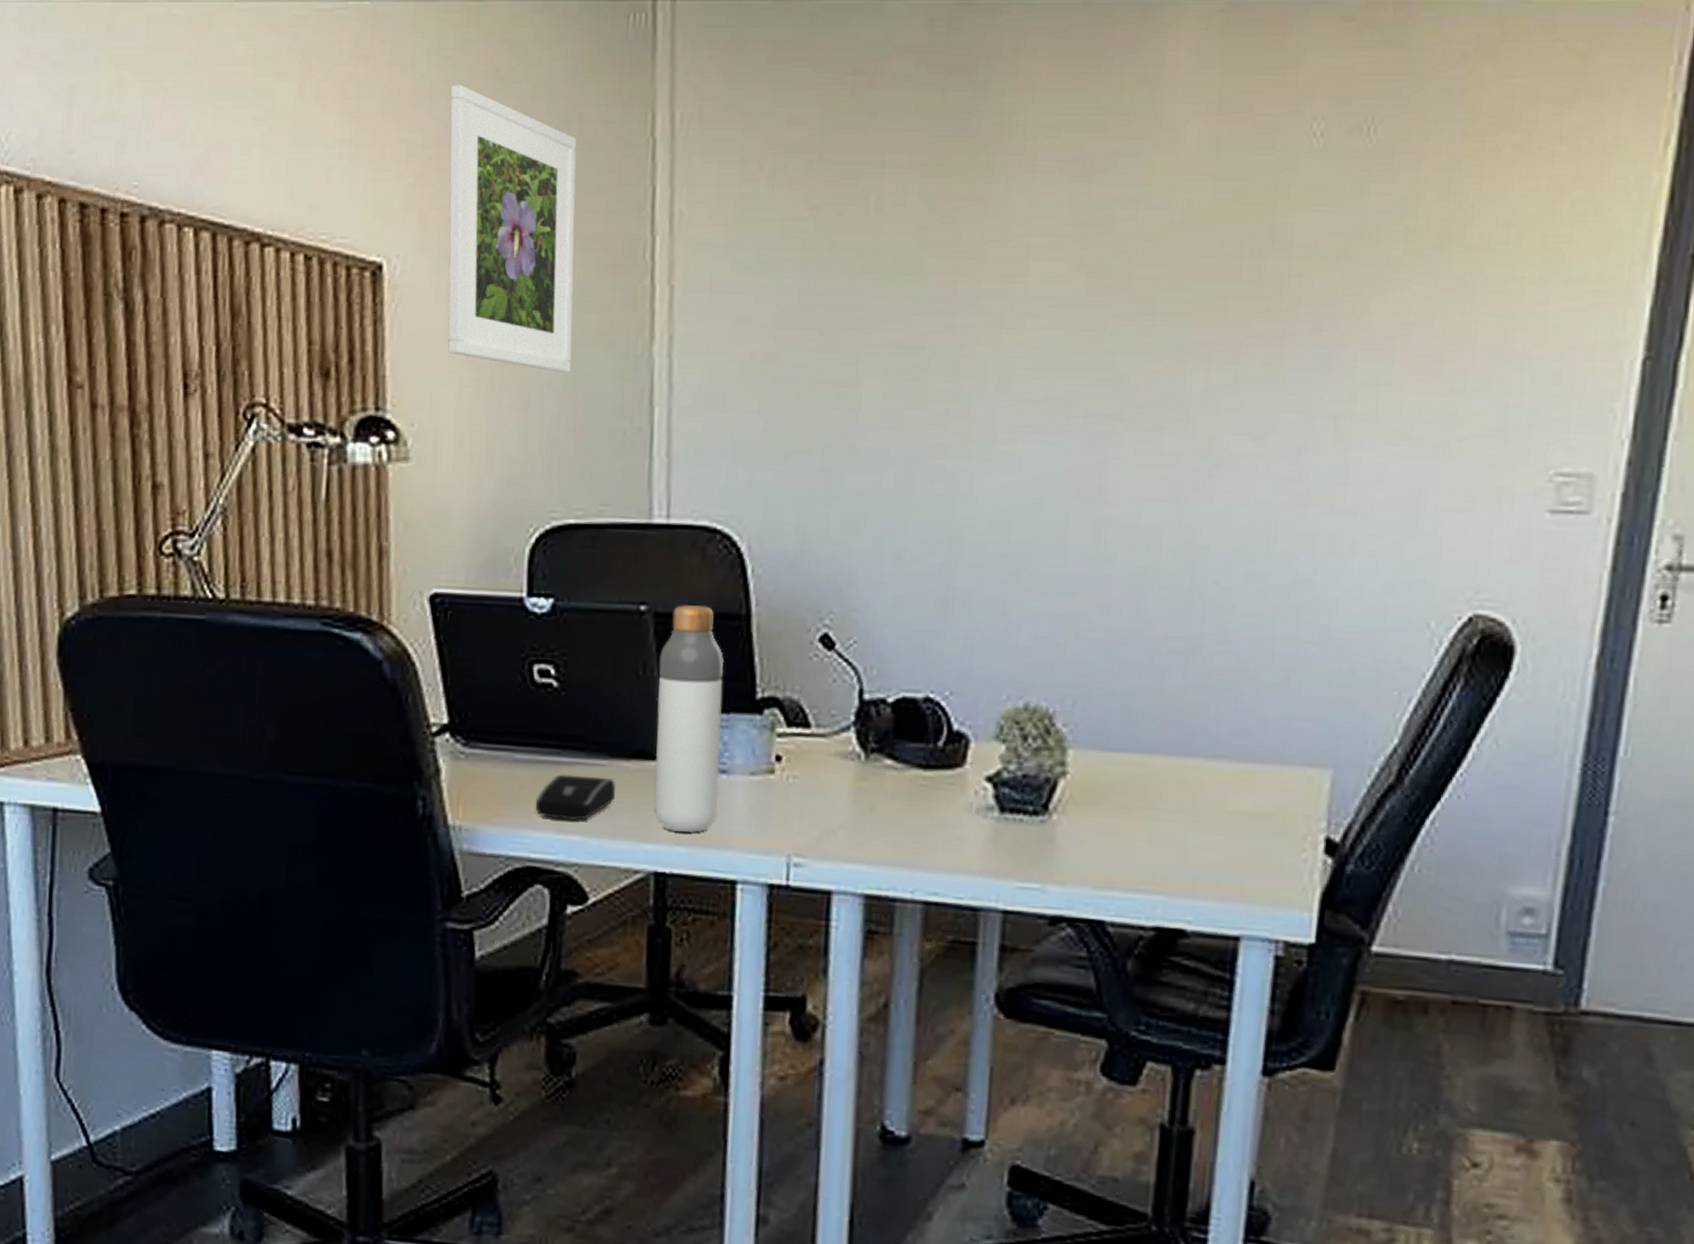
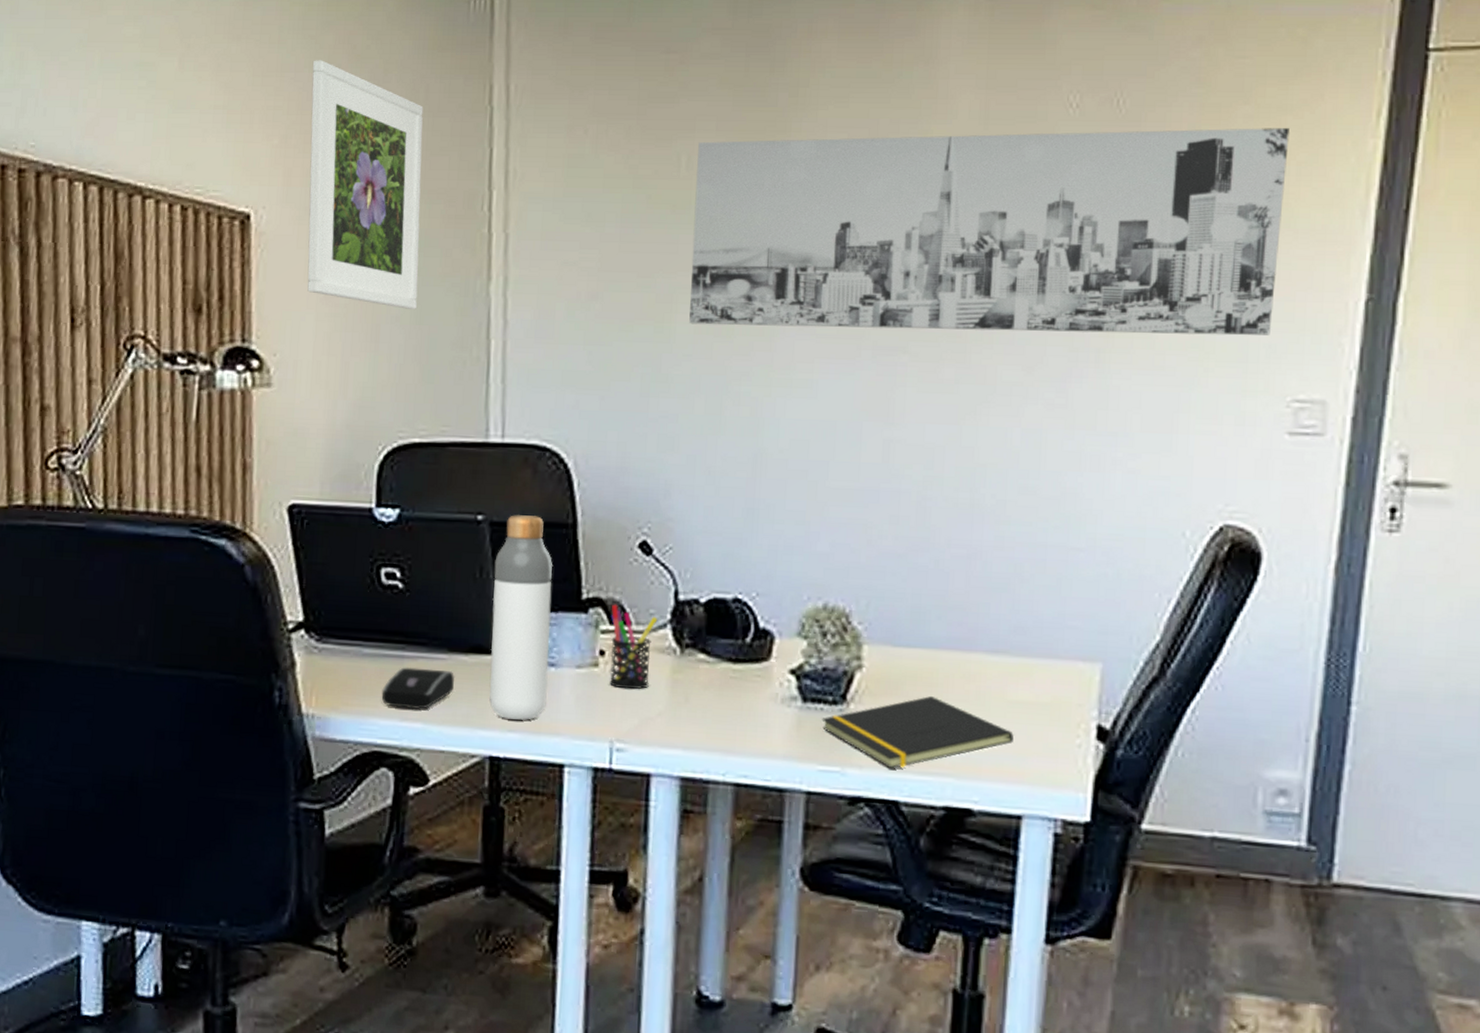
pen holder: none [787,704,840,799] -> present [610,604,658,690]
wall art: none [877,159,1564,401] -> present [689,128,1289,336]
notepad: none [1021,806,1233,886] -> present [822,696,1014,769]

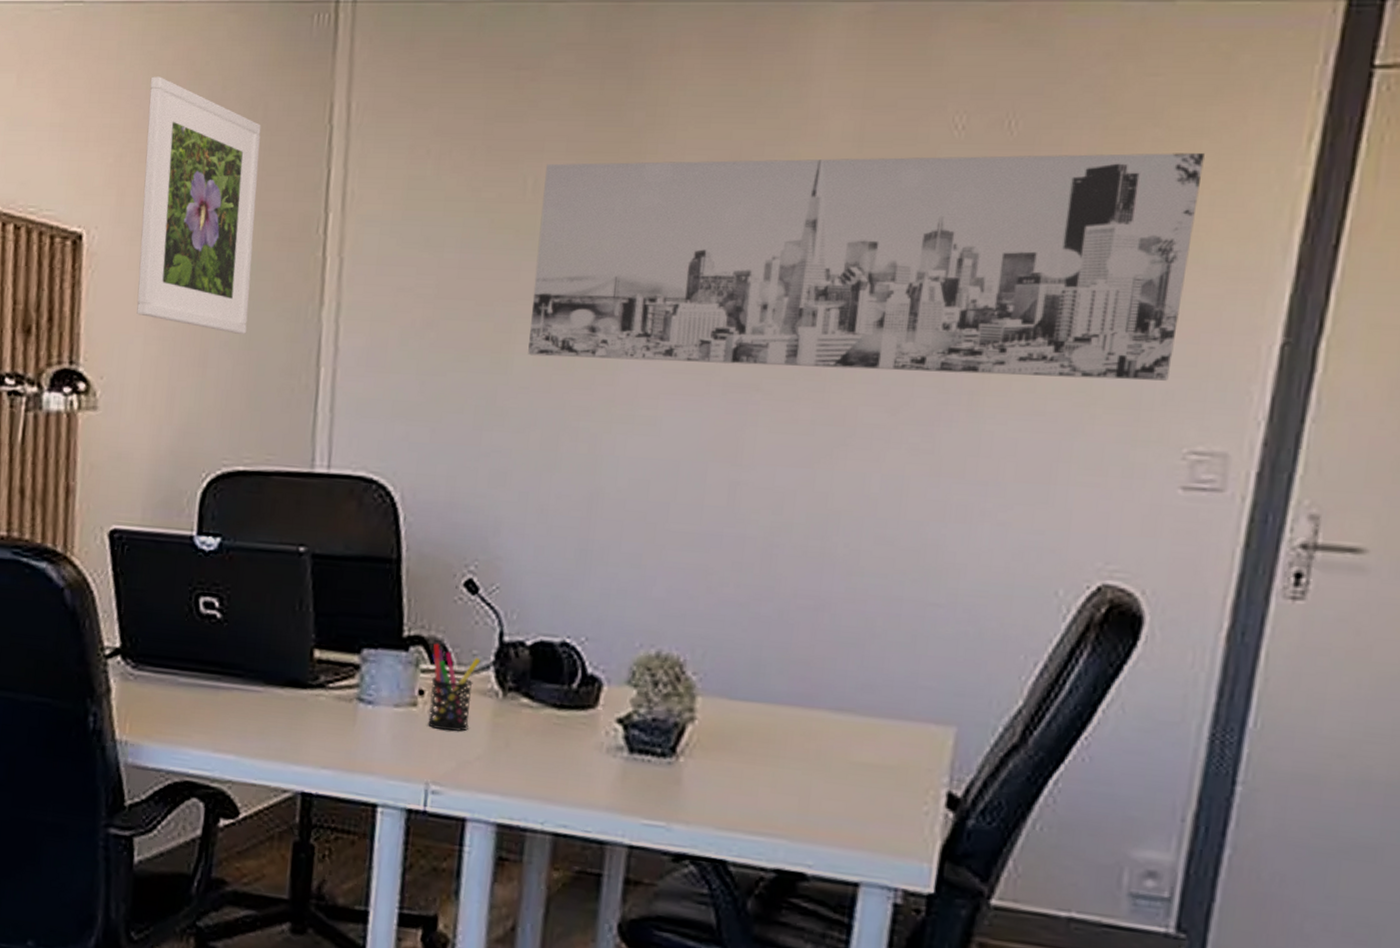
computer mouse: present [381,667,455,710] -> none [195,698,270,742]
bottle: present [489,515,553,720] -> none [304,548,375,757]
notepad: present [822,696,1014,769] -> none [648,753,855,827]

